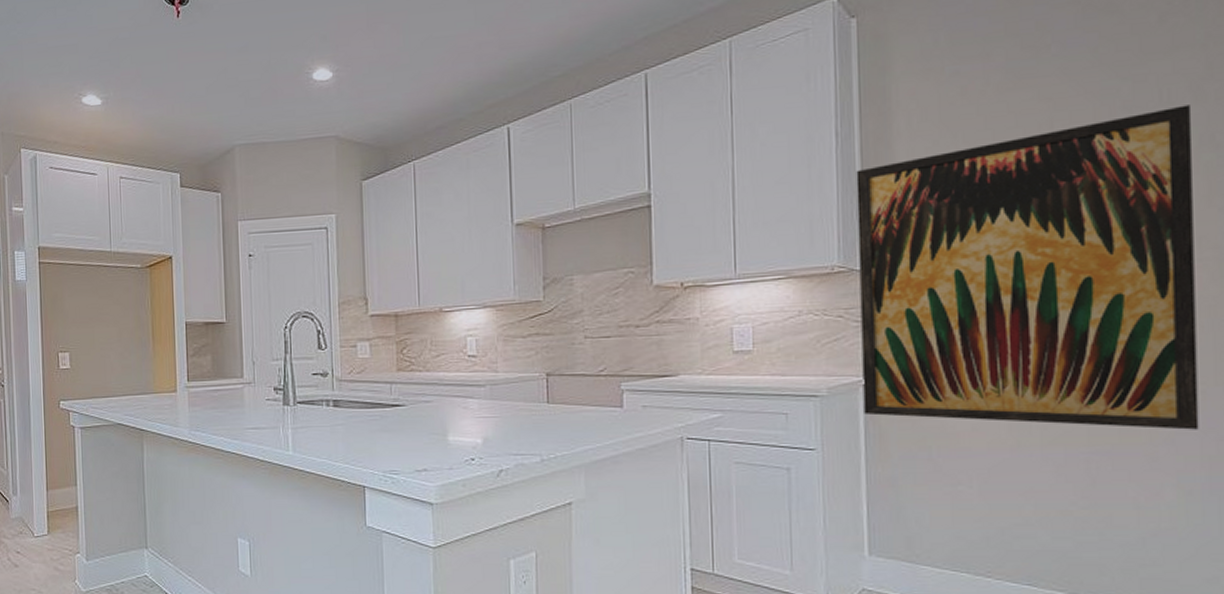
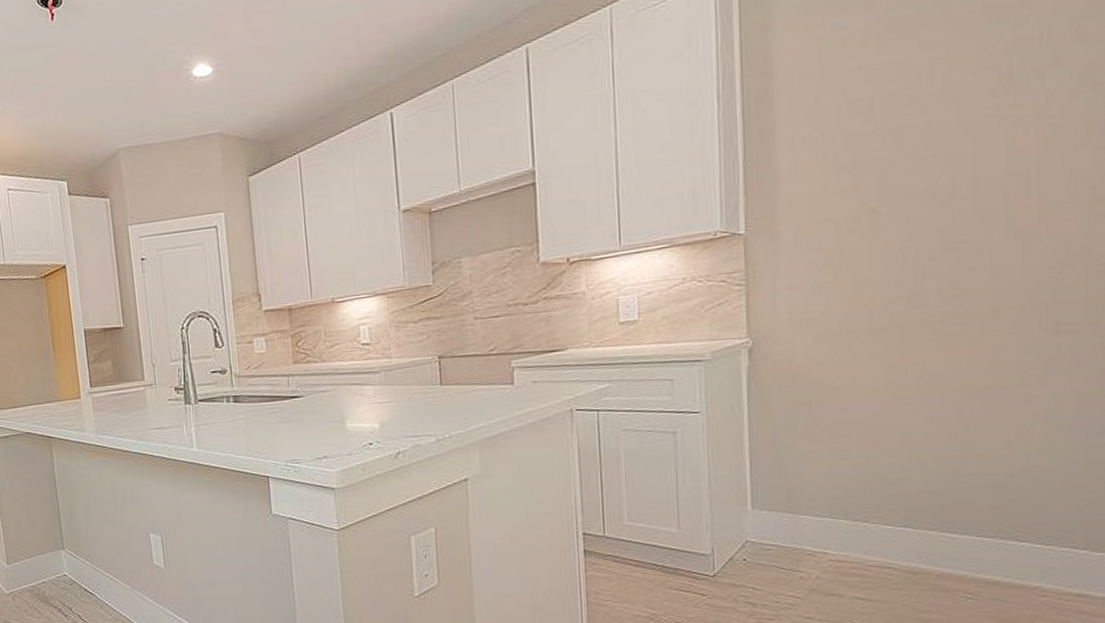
wall art: present [856,104,1199,430] -> none [738,44,1072,376]

